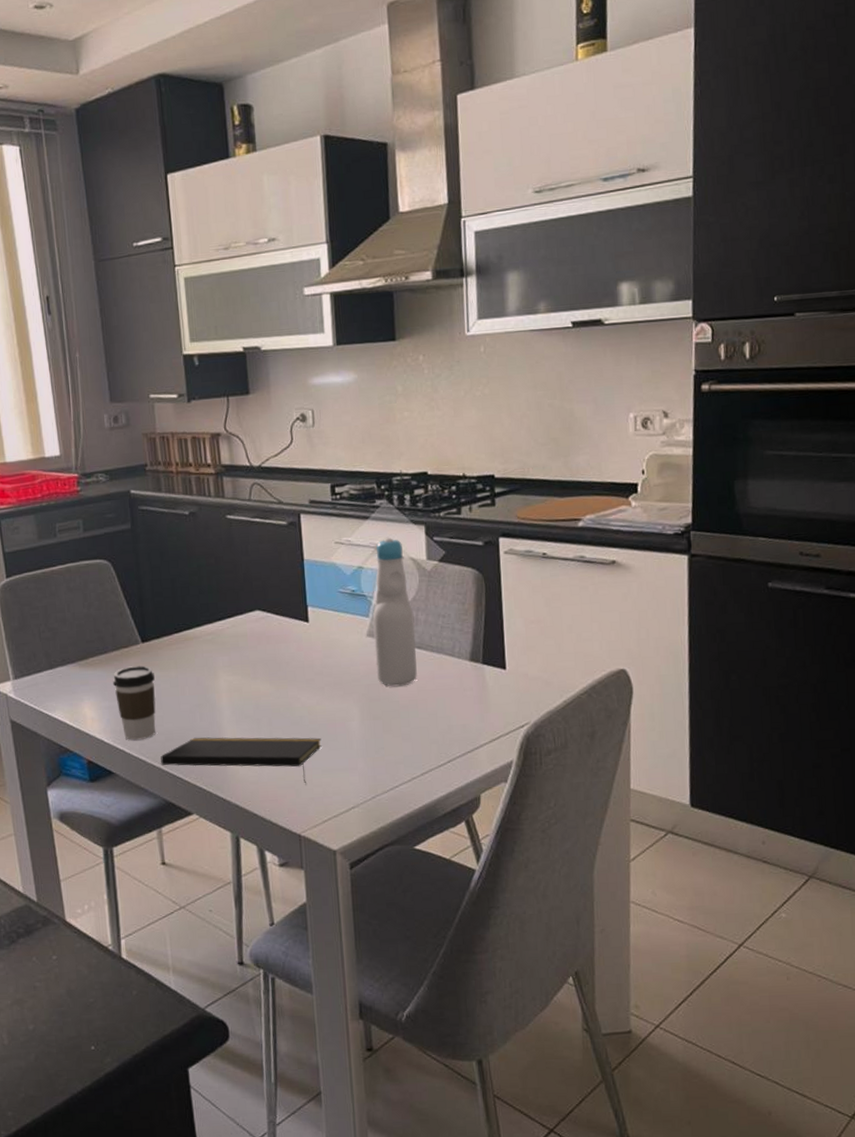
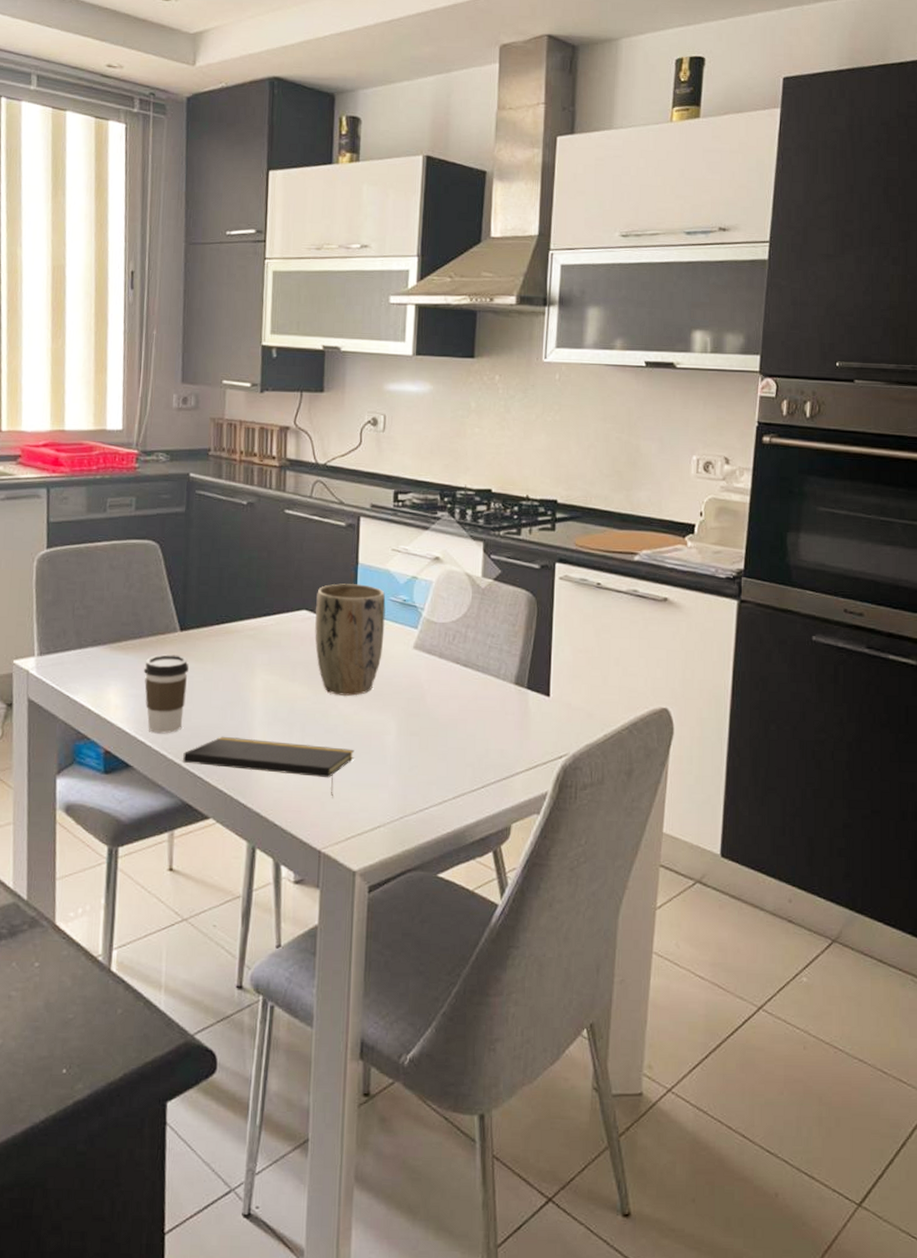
plant pot: none [267,579,338,688] -> present [315,583,386,696]
bottle: present [372,538,417,687] -> none [418,551,463,704]

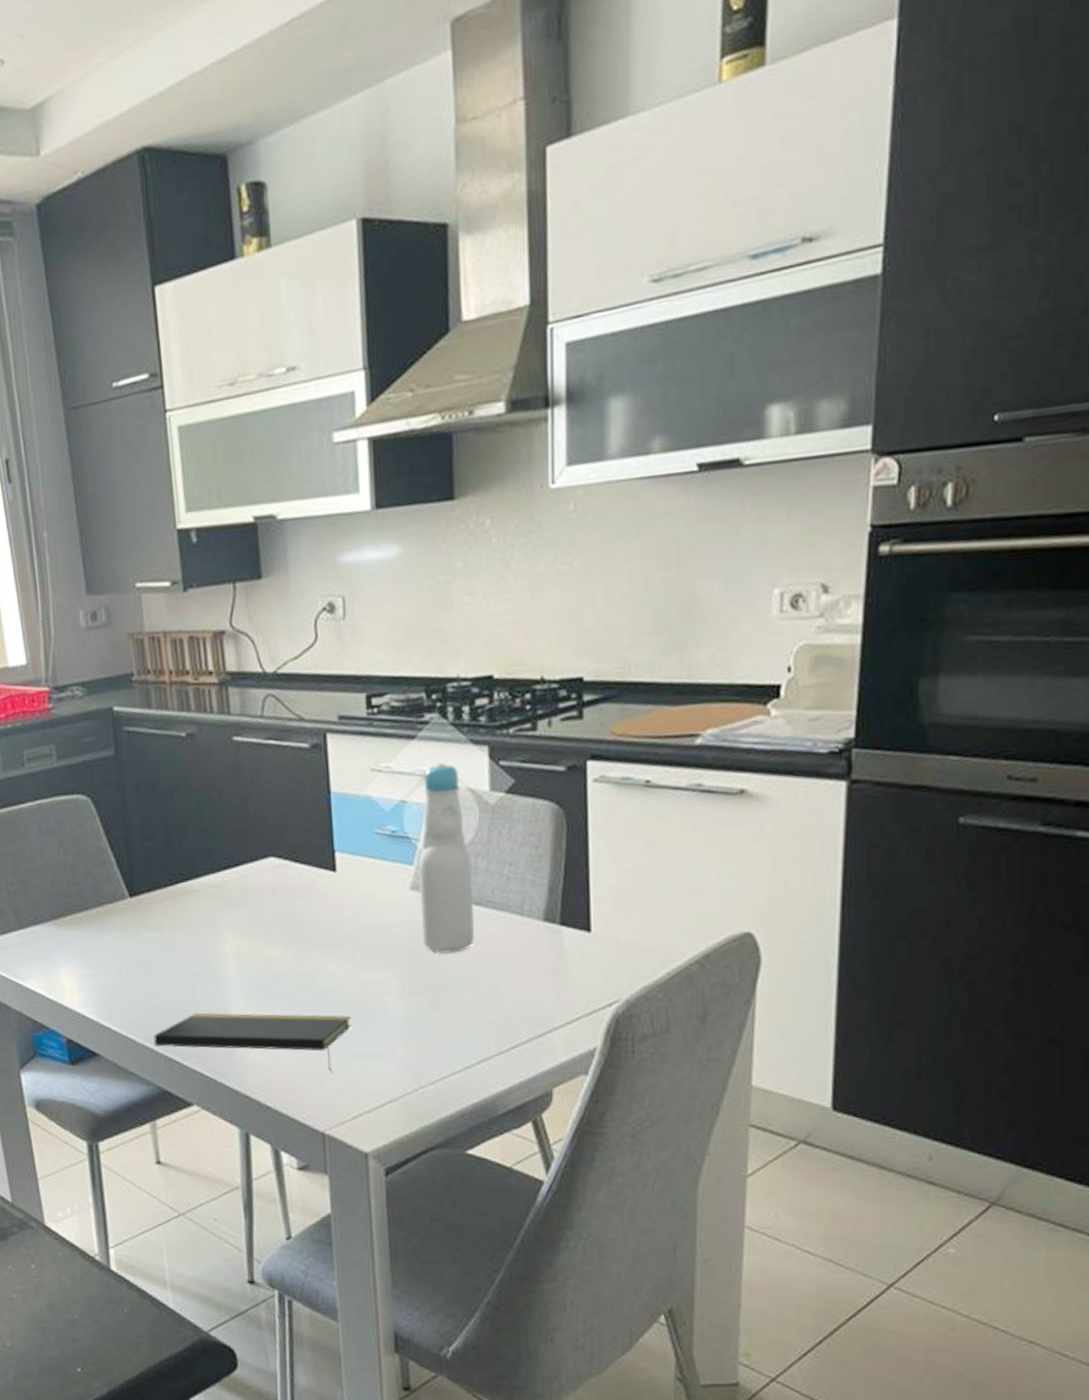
coffee cup: present [143,654,189,734] -> none [95,925,148,1016]
plant pot: present [315,583,386,696] -> none [284,817,373,955]
bottle: none [418,551,463,704] -> present [418,763,474,954]

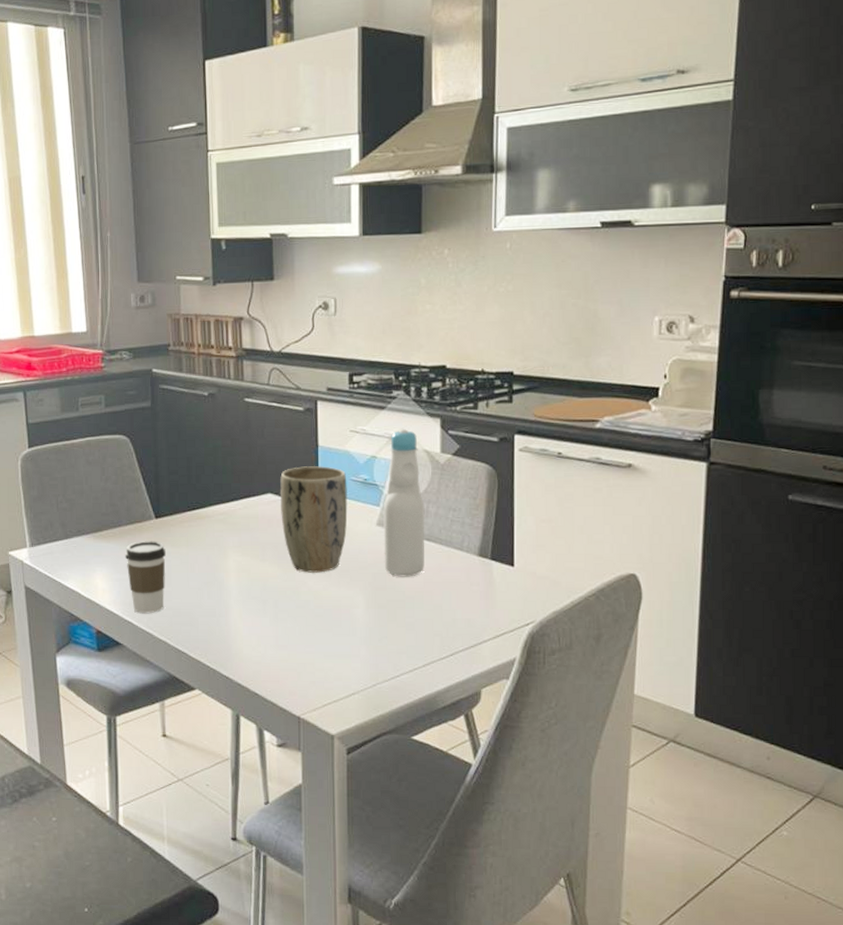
coffee cup: none [95,925,148,1016] -> present [125,541,166,614]
notepad: present [154,1013,352,1073] -> none [167,614,326,668]
plant pot: none [284,817,373,955] -> present [279,466,348,573]

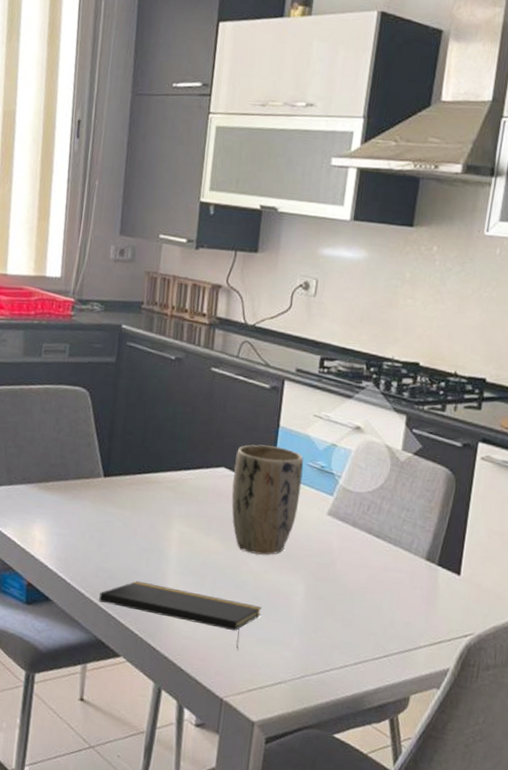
coffee cup: present [125,541,166,614] -> none [67,497,110,573]
notepad: none [167,614,326,668] -> present [99,580,262,651]
bottle: present [383,429,425,577] -> none [329,421,380,572]

